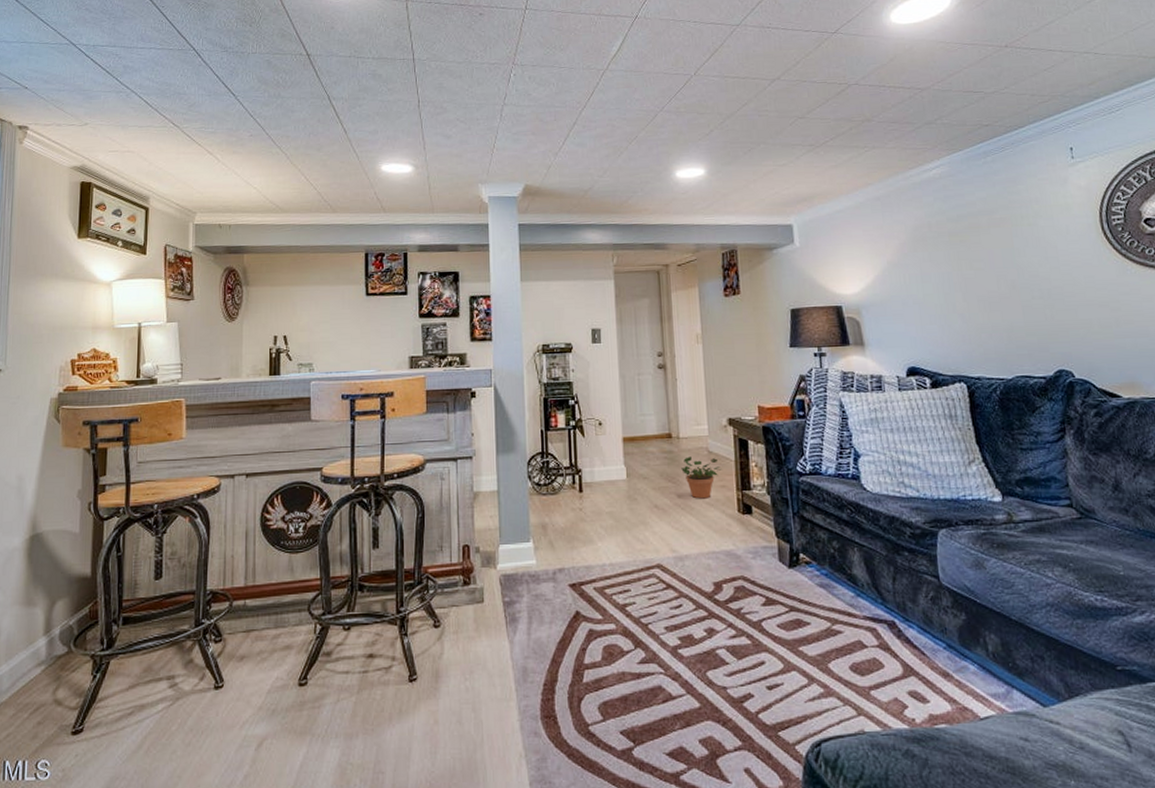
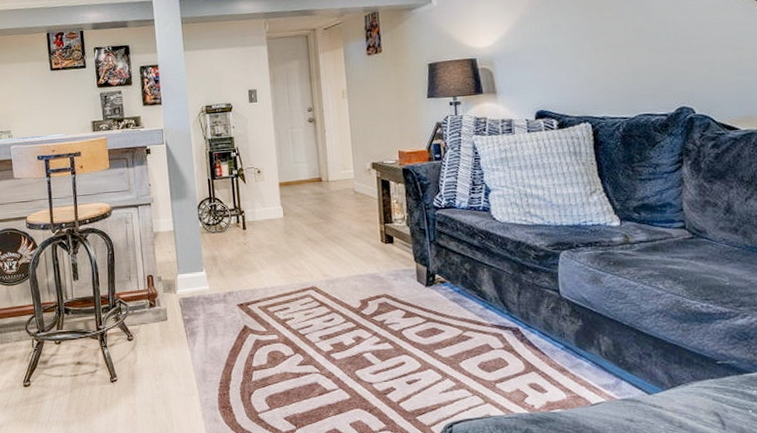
potted plant: present [681,456,722,499] -> none [331,196,367,232]

